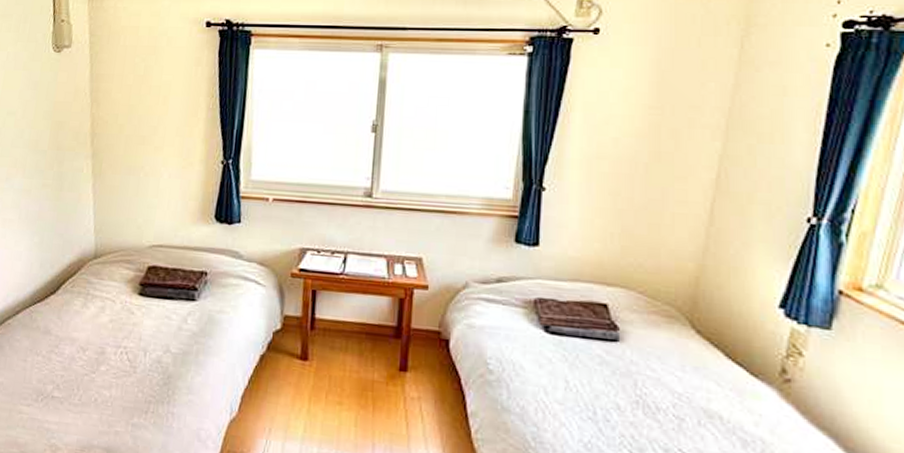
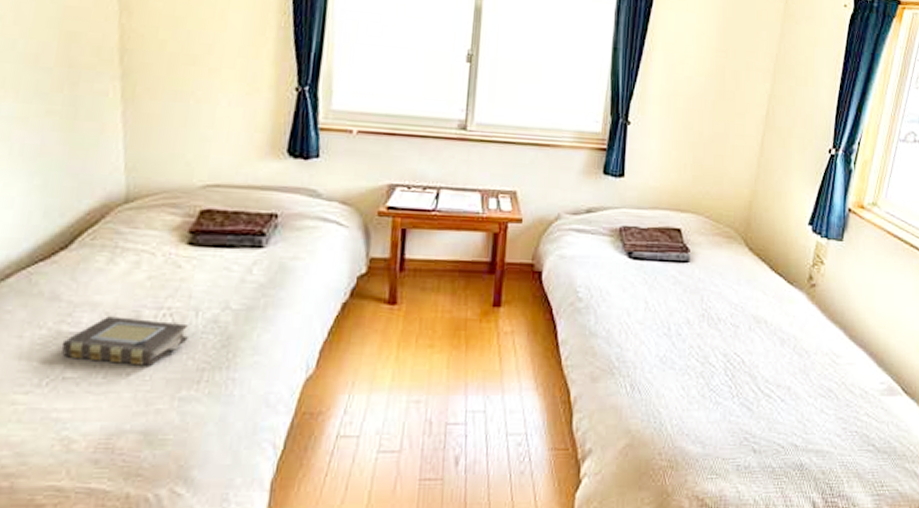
book: none [51,350,139,394] -> present [61,316,188,366]

